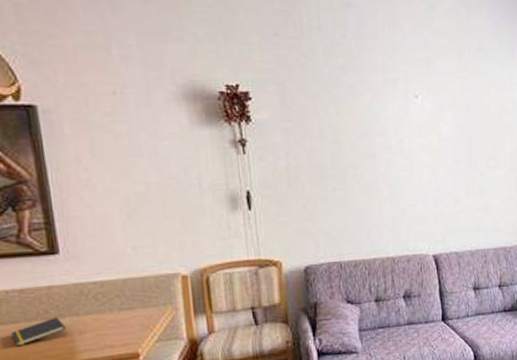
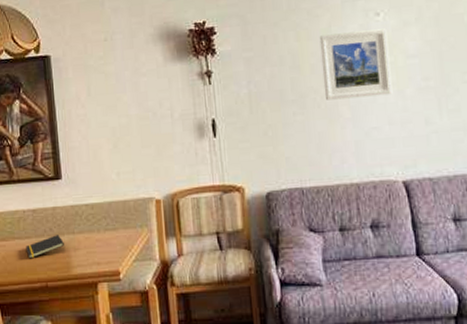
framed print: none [360,111,427,177] -> present [319,28,393,101]

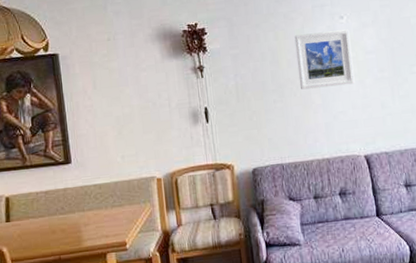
notepad: present [25,235,65,259] -> none [39,212,76,236]

